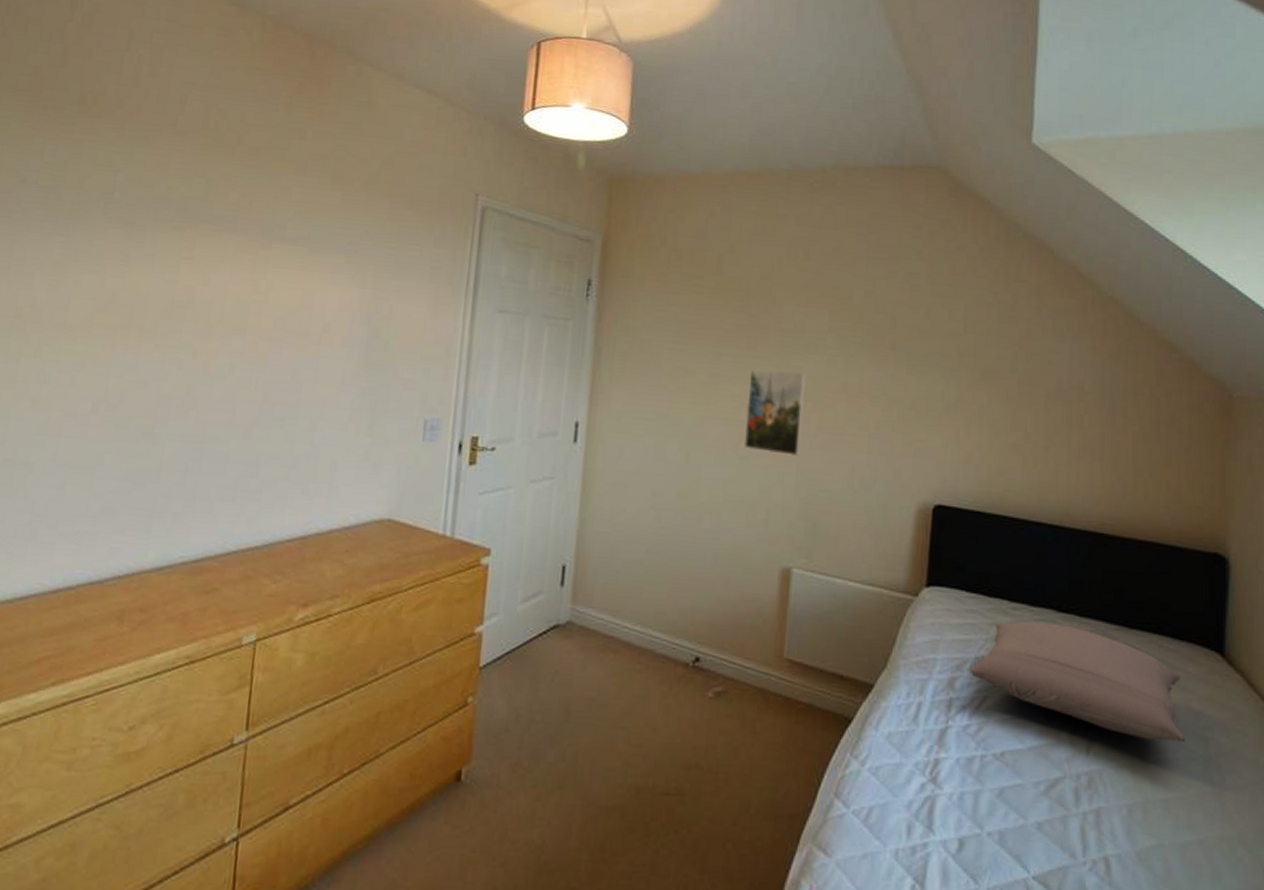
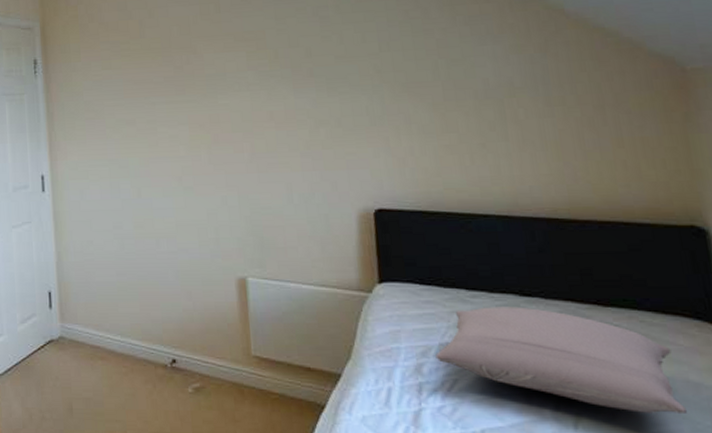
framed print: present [744,368,806,456] -> none [182,109,240,182]

